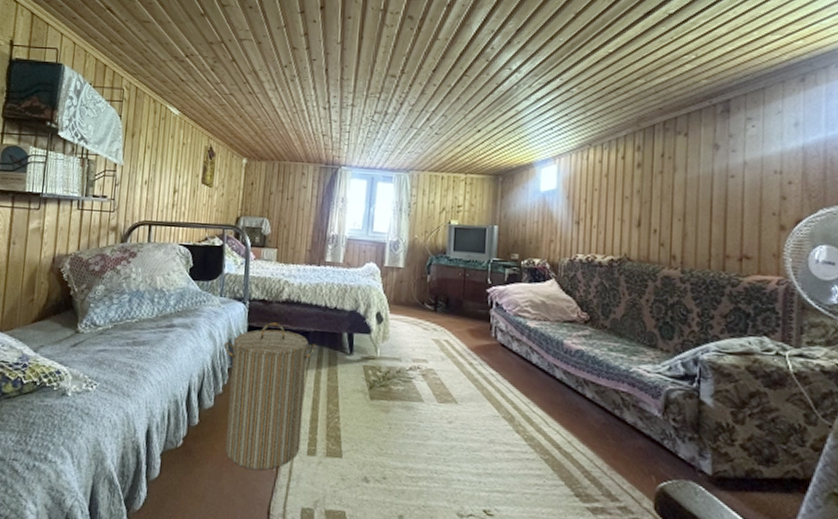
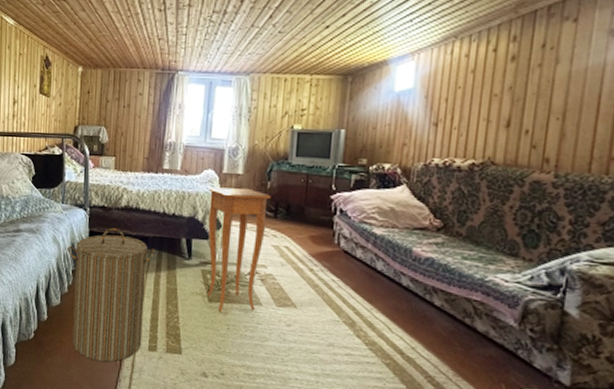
side table: none [369,280,431,409] -> present [207,187,272,311]

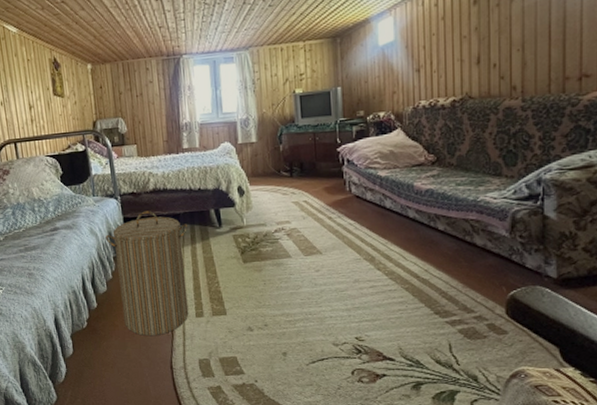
side table: present [207,187,272,311] -> none [227,153,286,270]

